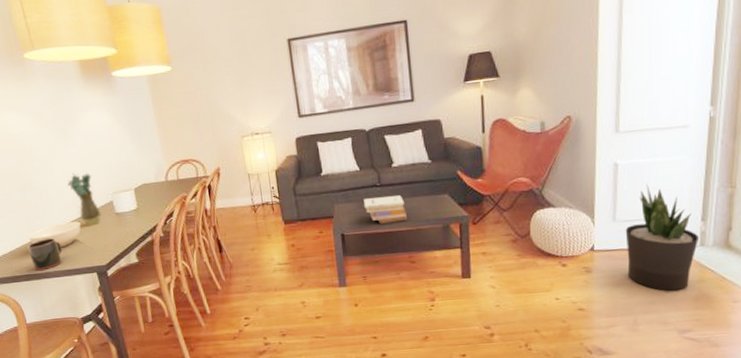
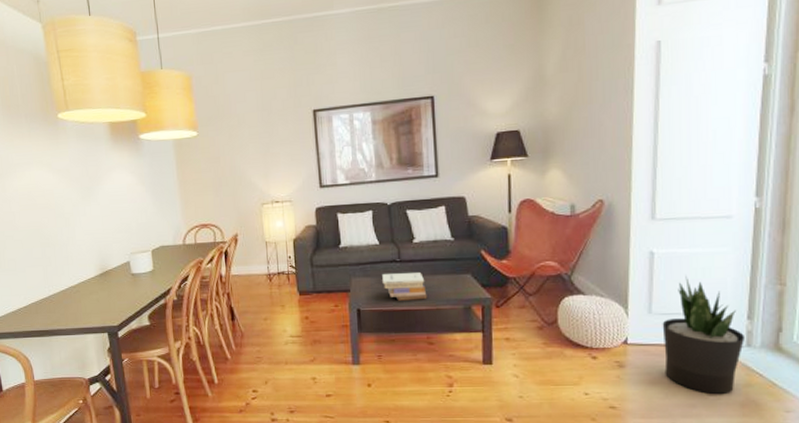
bowl: present [27,221,81,248] -> none [44,280,97,306]
mug: present [27,238,63,270] -> none [43,295,76,327]
vase: present [67,173,102,226] -> none [87,231,118,285]

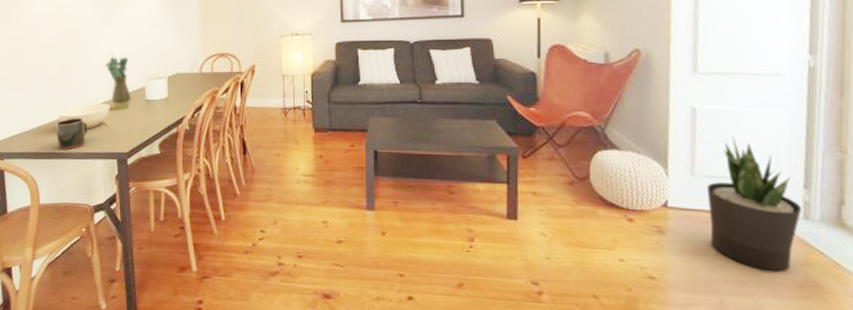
mug: none [43,295,76,327] -> present [55,118,88,149]
bowl: none [44,280,97,306] -> present [58,104,110,129]
vase: none [87,231,118,285] -> present [105,55,132,110]
books: present [382,272,427,301] -> none [402,114,449,145]

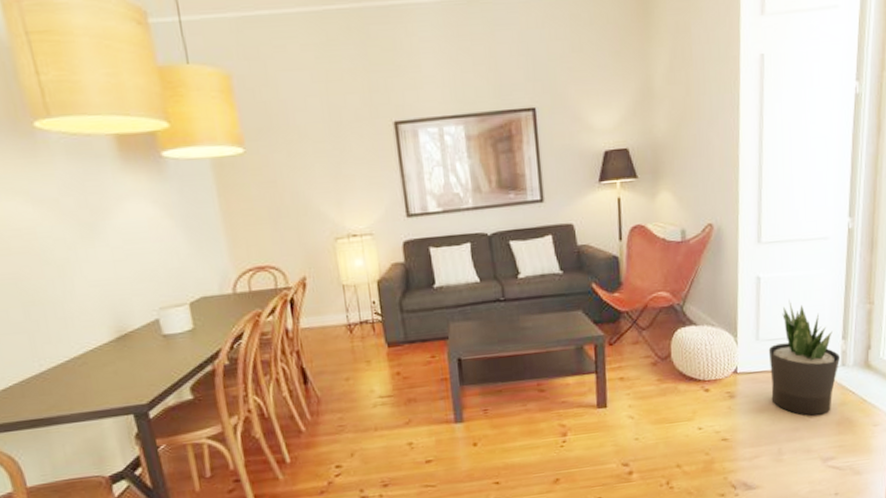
mug: present [55,118,88,149] -> none [31,369,84,414]
bowl: present [58,104,110,129] -> none [32,346,113,383]
vase: present [105,55,132,110] -> none [94,282,143,353]

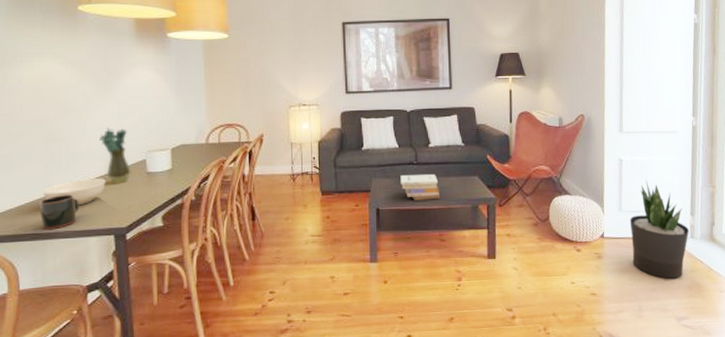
mug: none [31,369,84,414] -> present [39,195,79,229]
bowl: none [32,346,113,383] -> present [42,178,106,206]
vase: none [94,282,143,353] -> present [99,128,131,184]
books: none [485,312,536,346] -> present [400,174,440,201]

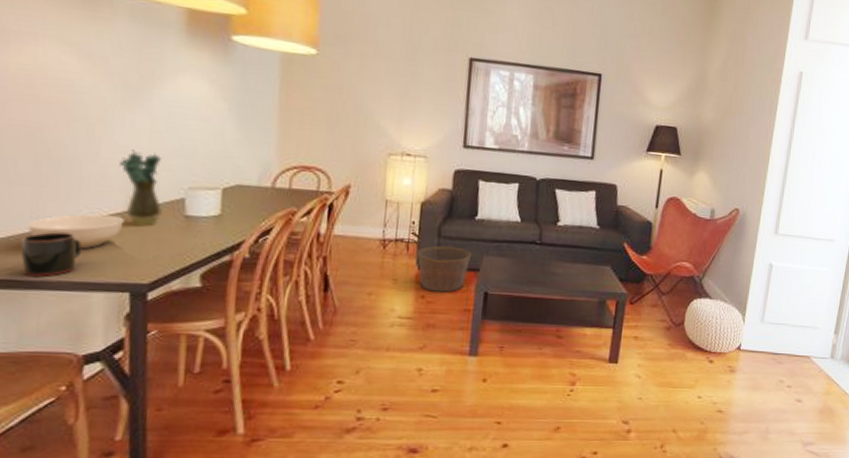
basket: none [319,174,363,212] -> present [416,245,472,293]
books: present [400,174,440,201] -> none [517,254,564,289]
planter: present [629,180,689,279] -> none [766,290,830,400]

